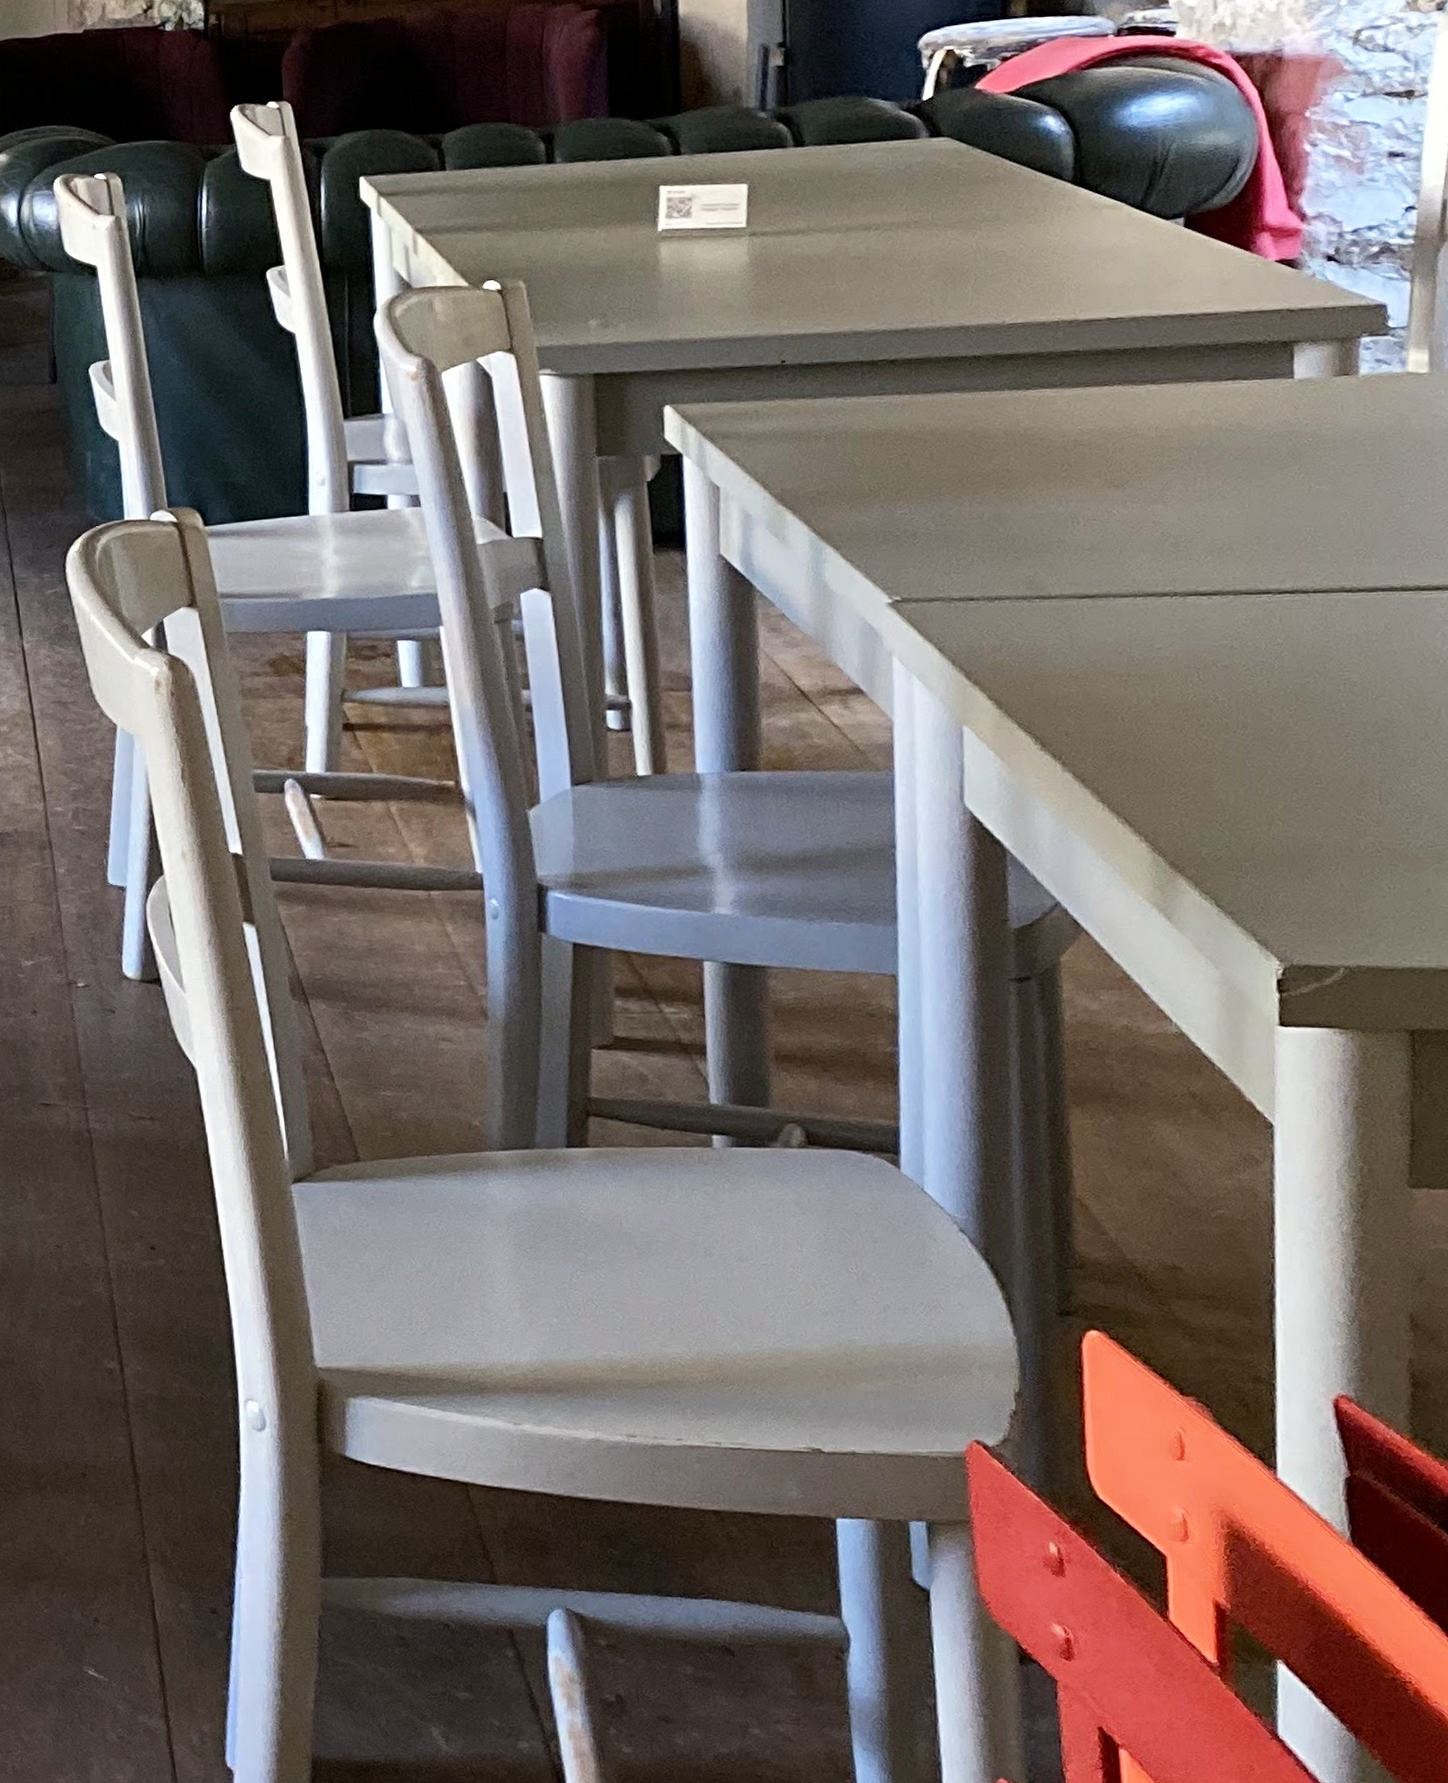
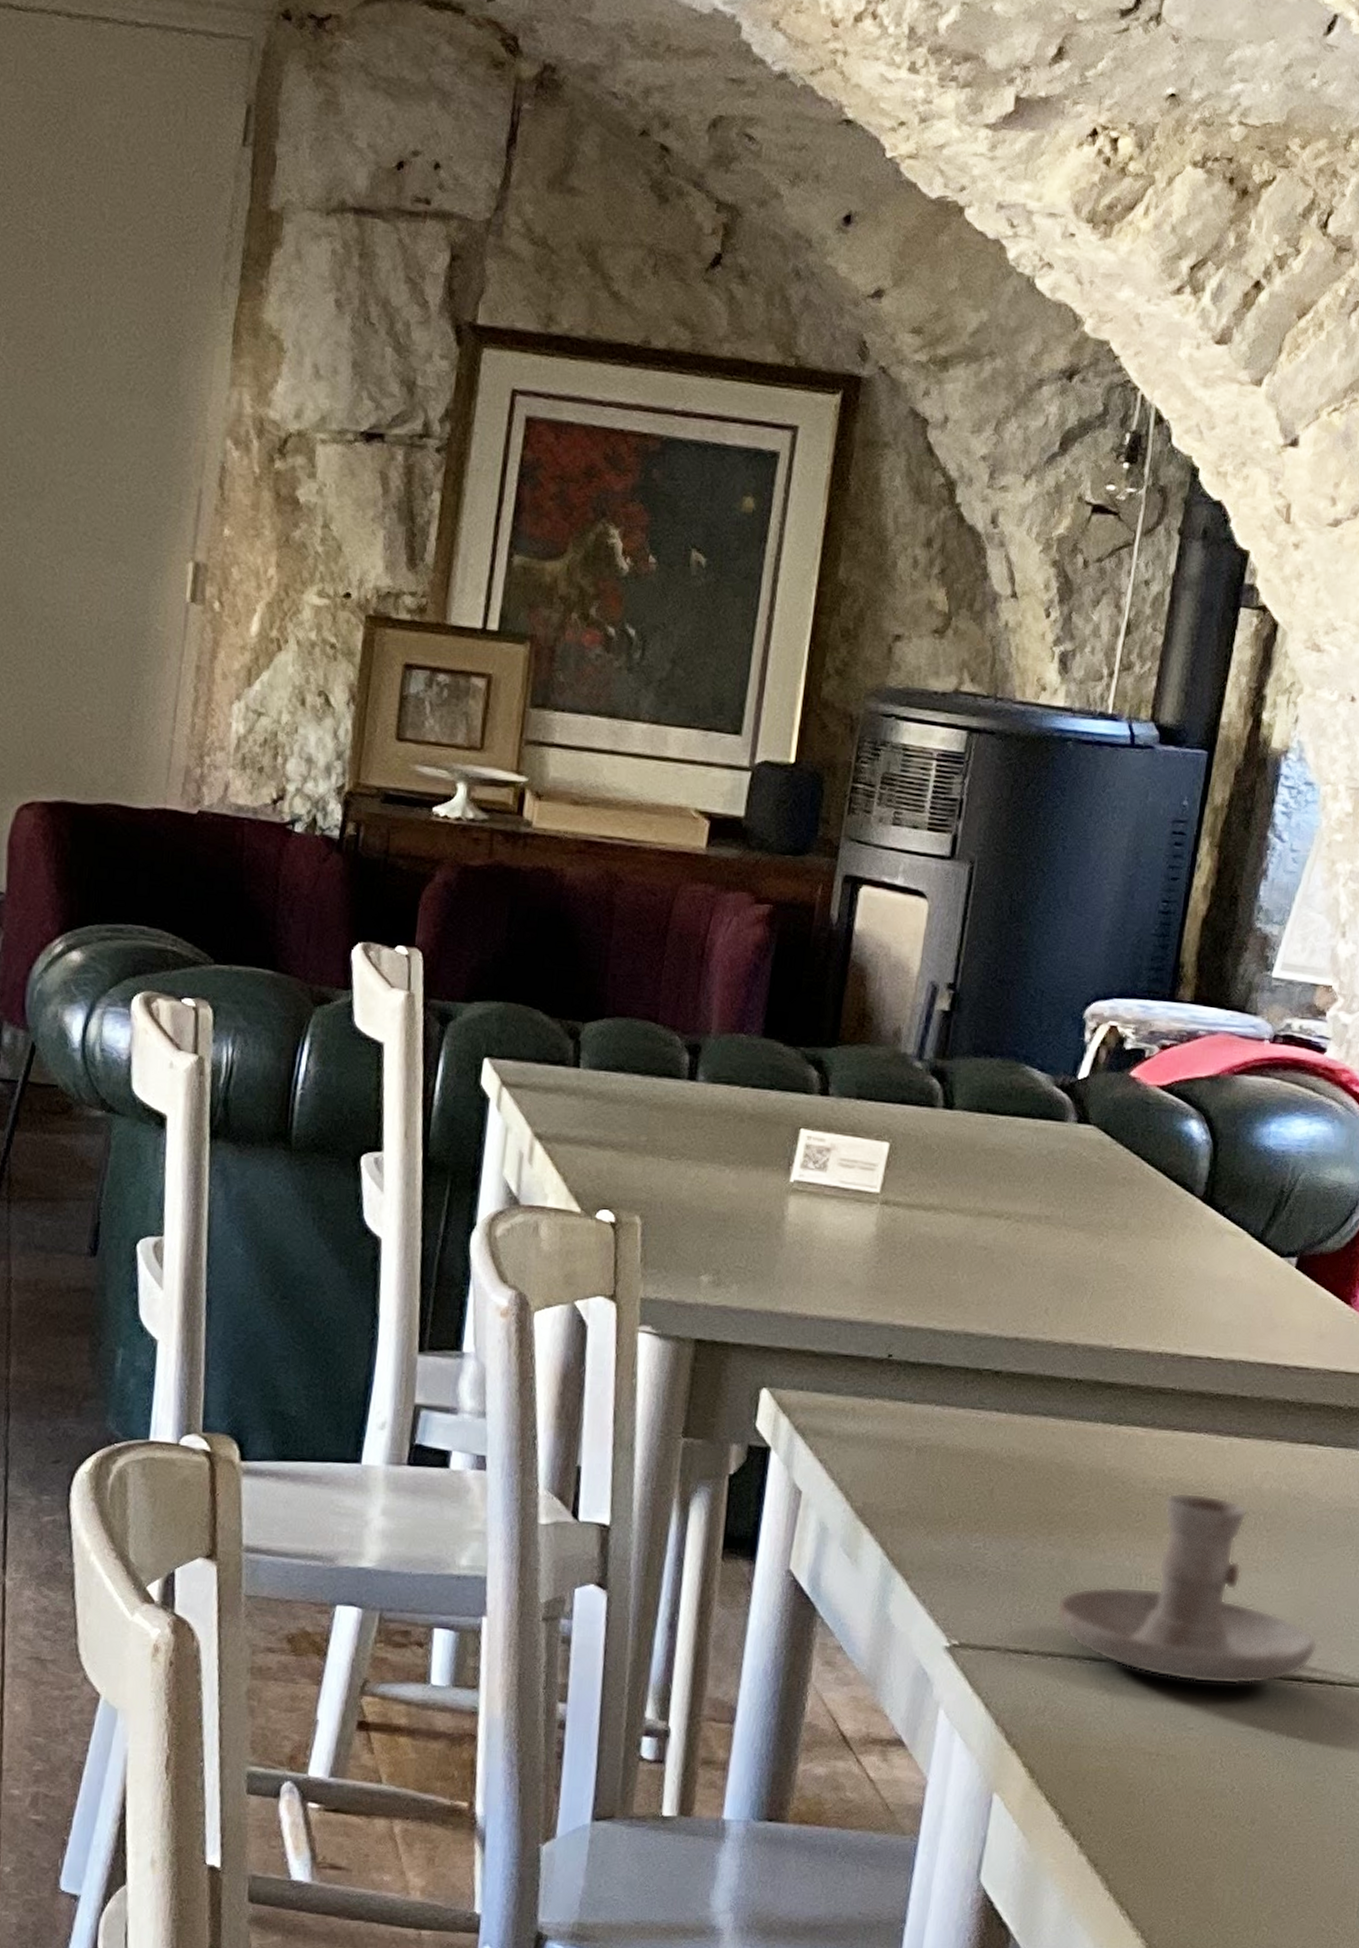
candle holder: none [995,438,1281,607] -> present [1056,1492,1317,1685]

